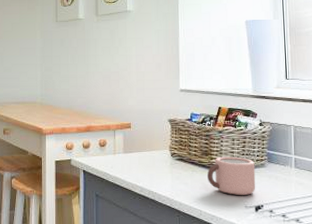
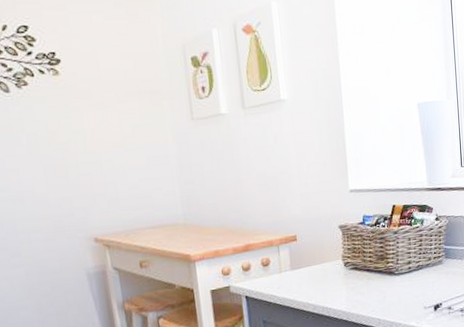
mug: present [207,156,256,195] -> none [384,256,434,298]

